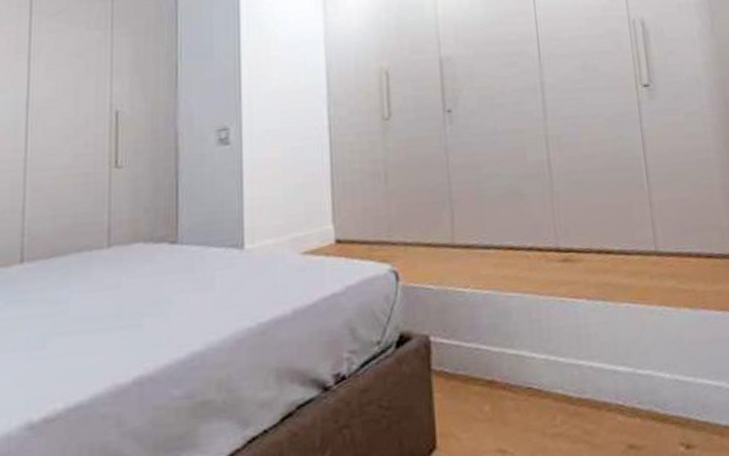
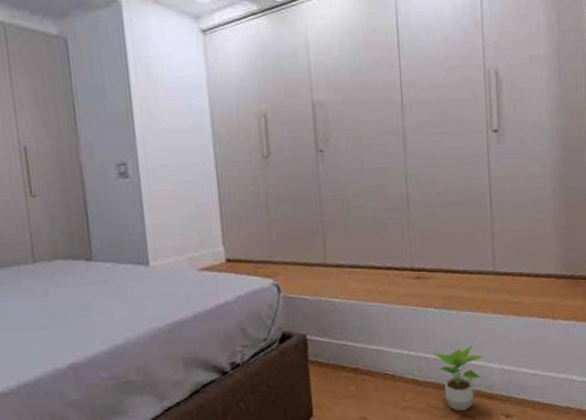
potted plant: none [587,347,654,441] -> present [432,344,486,412]

